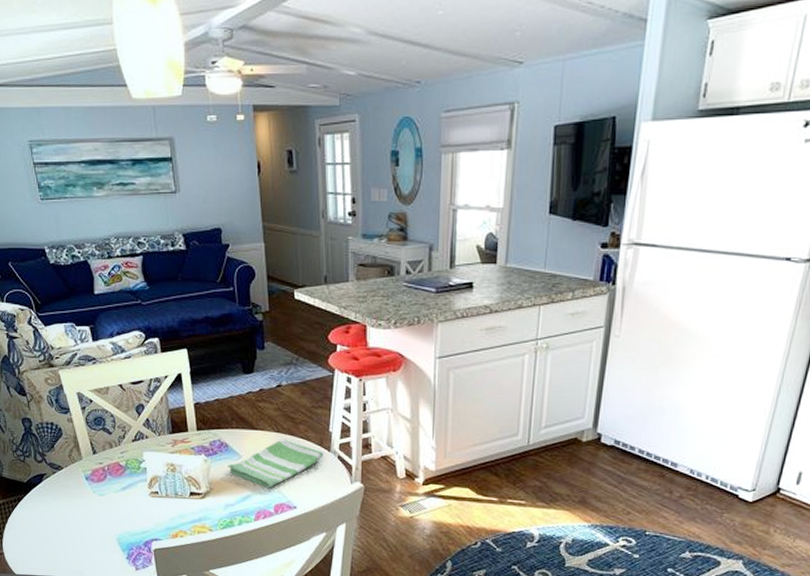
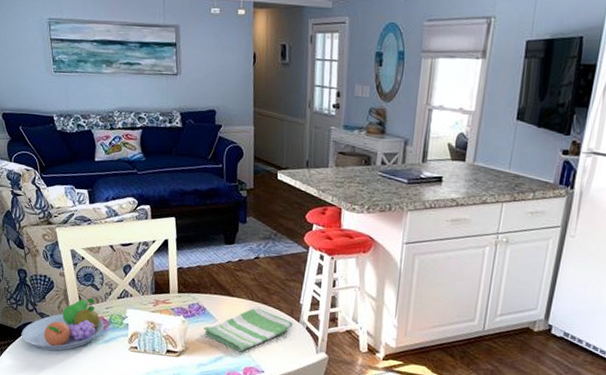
fruit bowl: none [31,442,121,503] -> present [21,297,105,351]

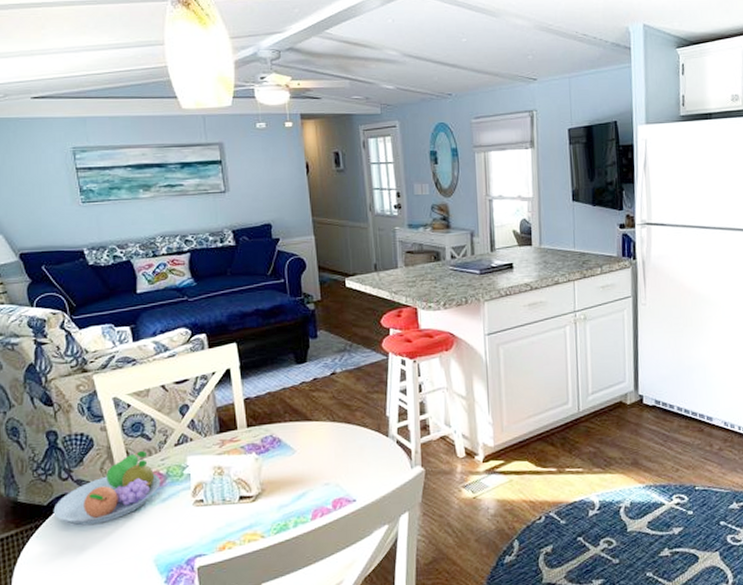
dish towel: present [204,307,294,352] -> none [281,428,383,483]

